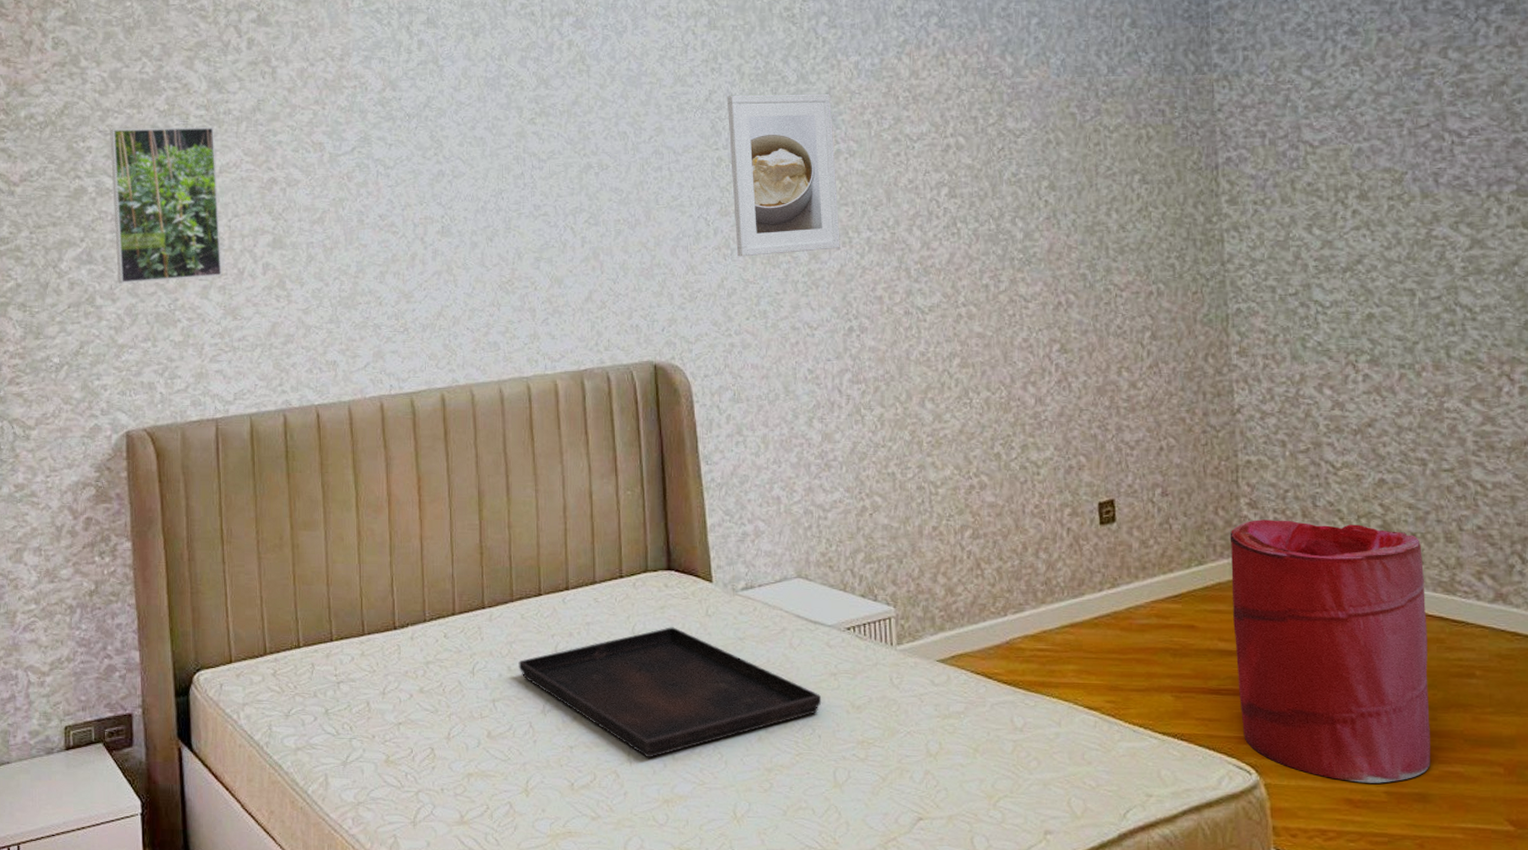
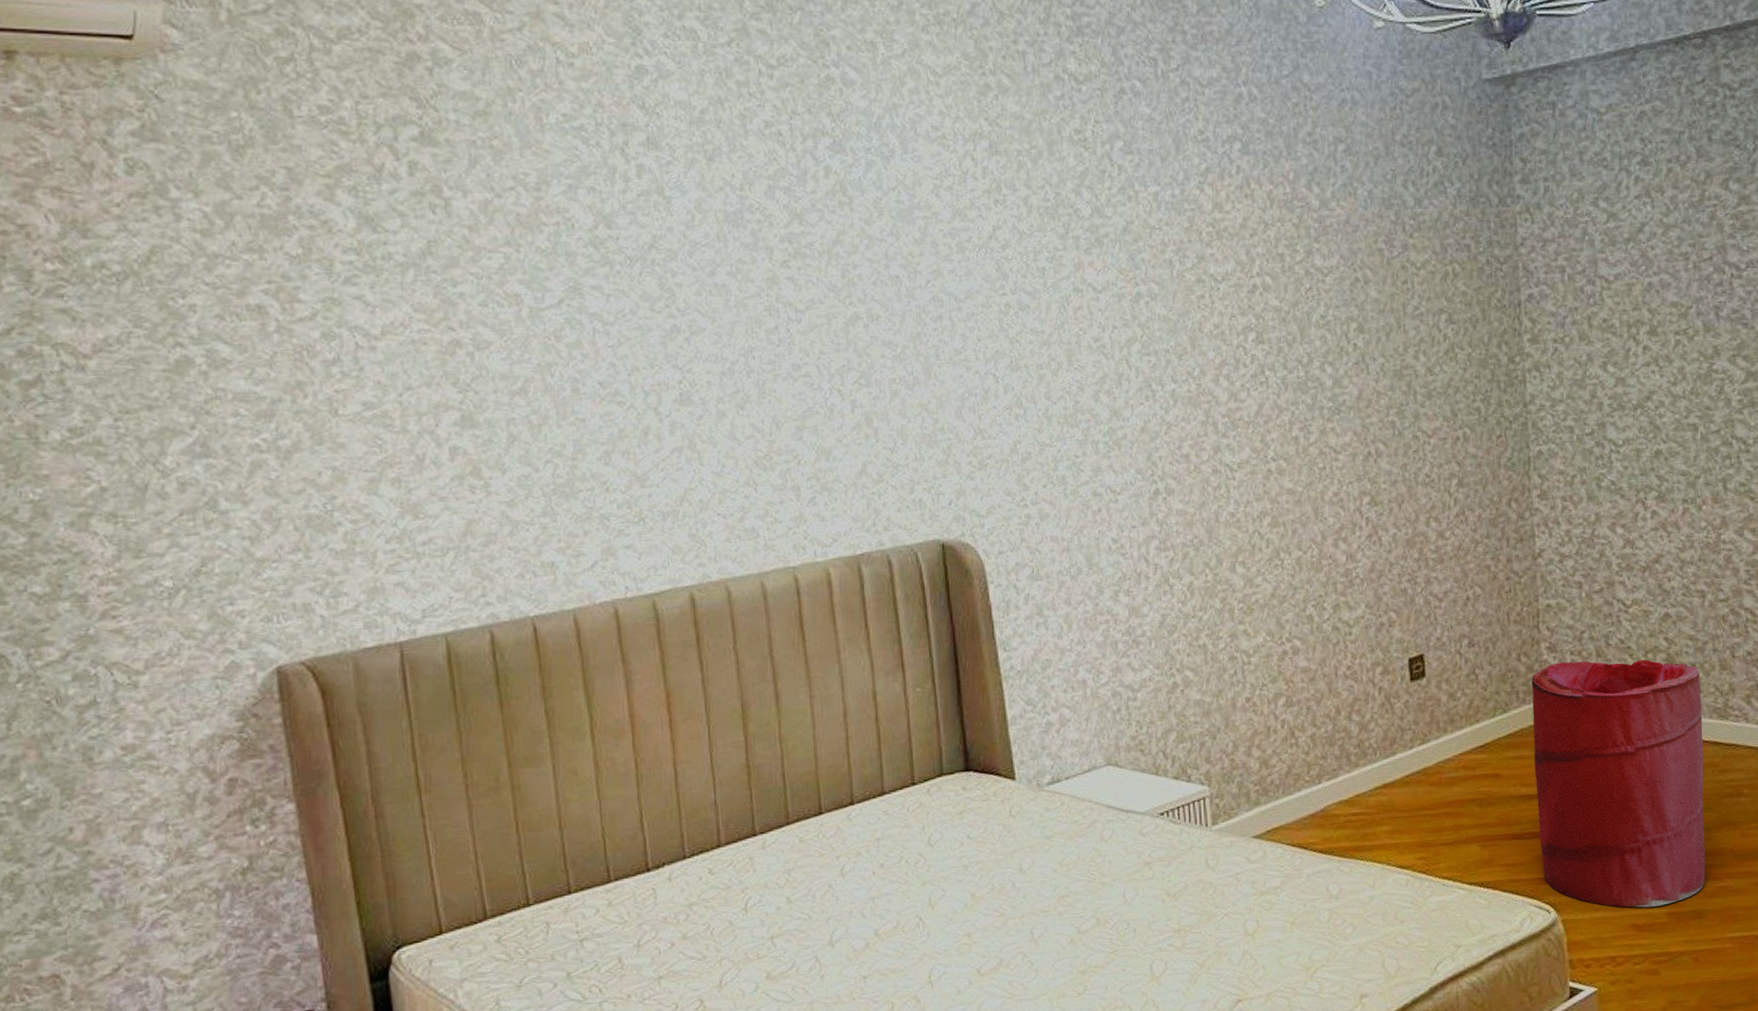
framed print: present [110,126,223,284] -> none [221,275,395,481]
serving tray: present [518,627,822,758] -> none [799,832,1136,978]
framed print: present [728,93,840,257] -> none [1014,229,1143,417]

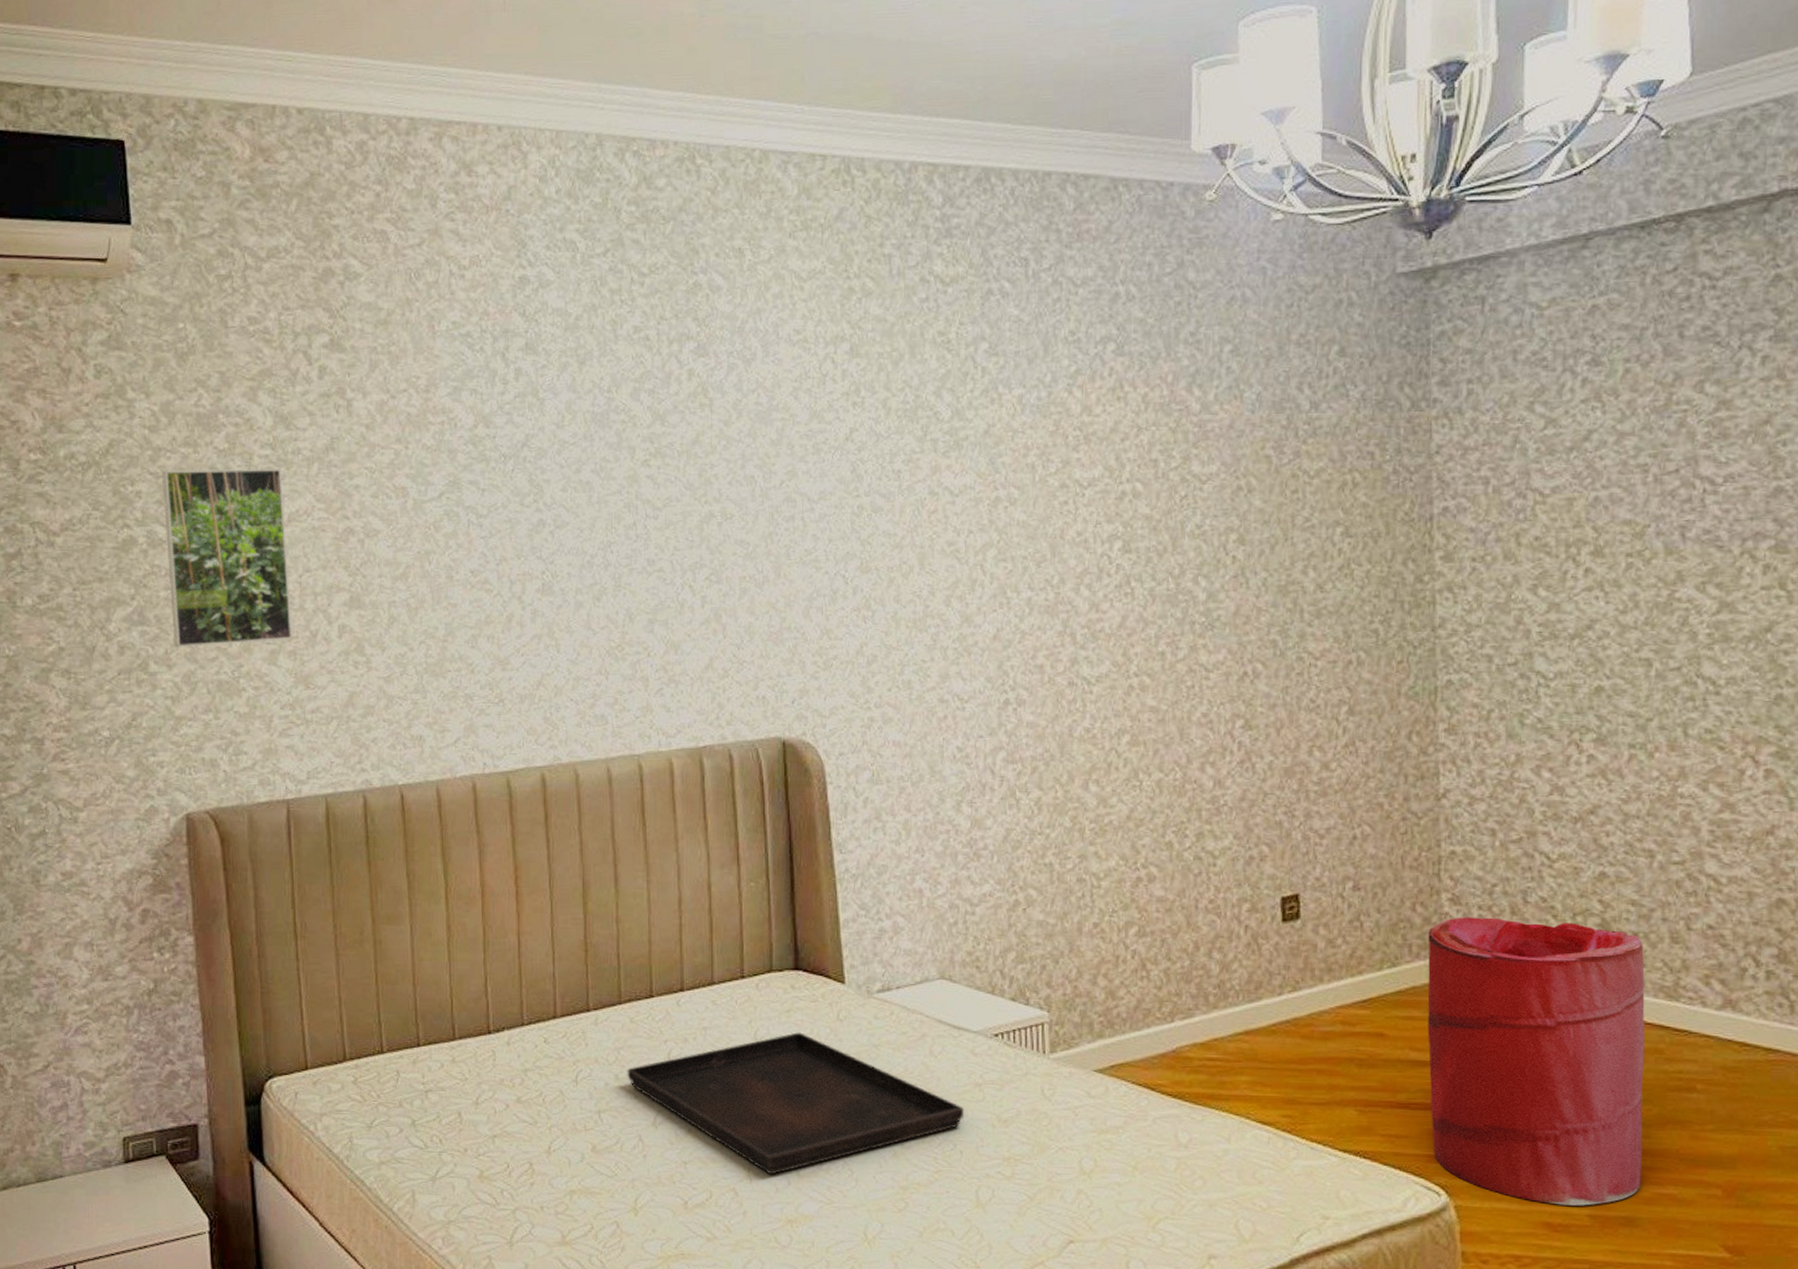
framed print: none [221,275,395,481] -> present [162,468,293,648]
serving tray: none [799,832,1136,978] -> present [627,1032,965,1175]

